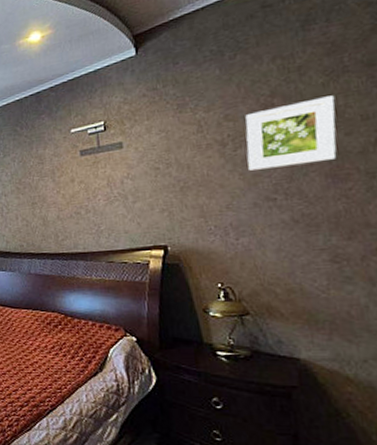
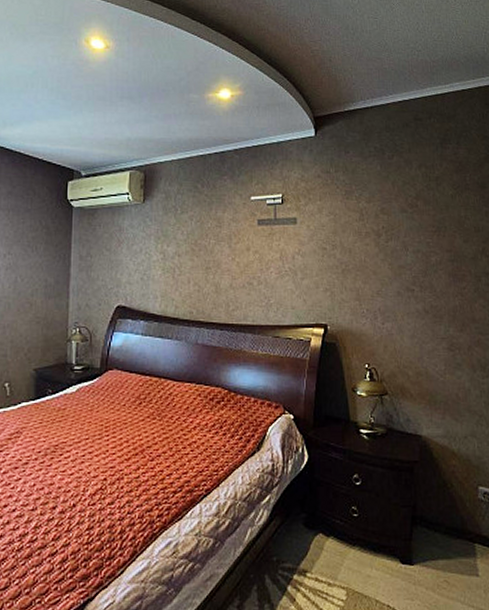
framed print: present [245,95,337,171] -> none [395,207,459,262]

